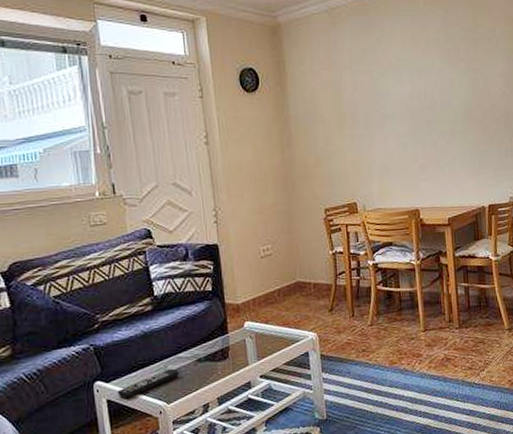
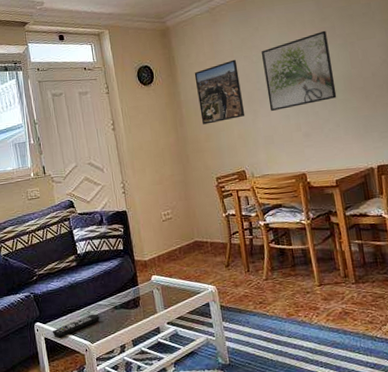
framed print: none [306,73,361,146] -> present [194,59,245,125]
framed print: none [383,52,456,138] -> present [262,30,337,112]

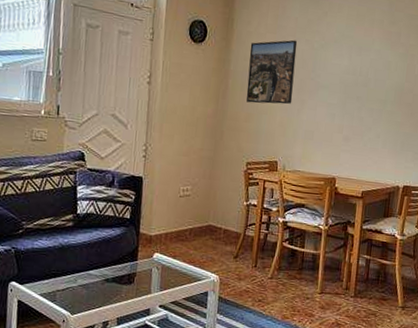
remote control: present [52,314,100,338] -> none [28,282,87,303]
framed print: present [262,30,337,112] -> none [318,34,392,108]

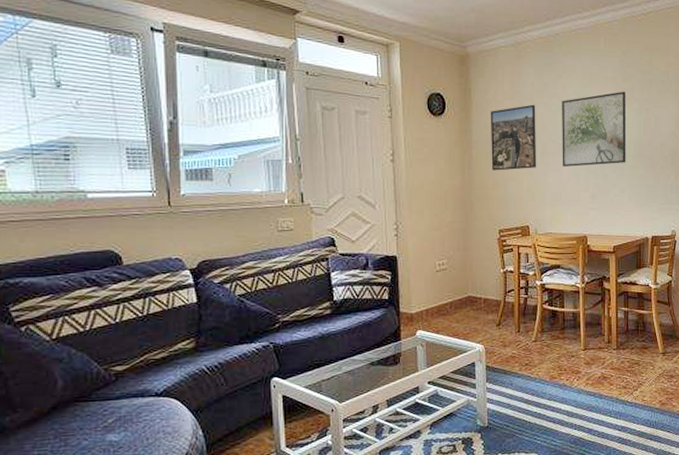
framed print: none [318,34,392,108] -> present [562,91,627,168]

